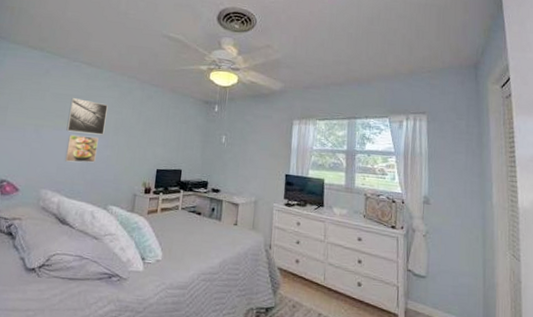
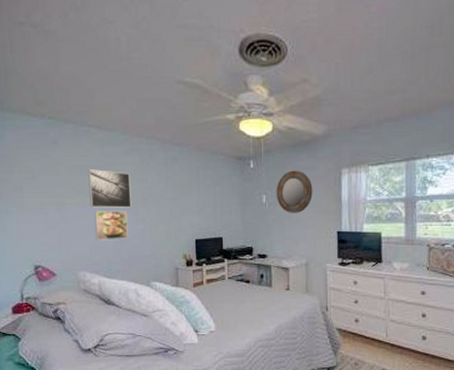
home mirror: none [234,117,267,155] -> present [276,170,313,213]

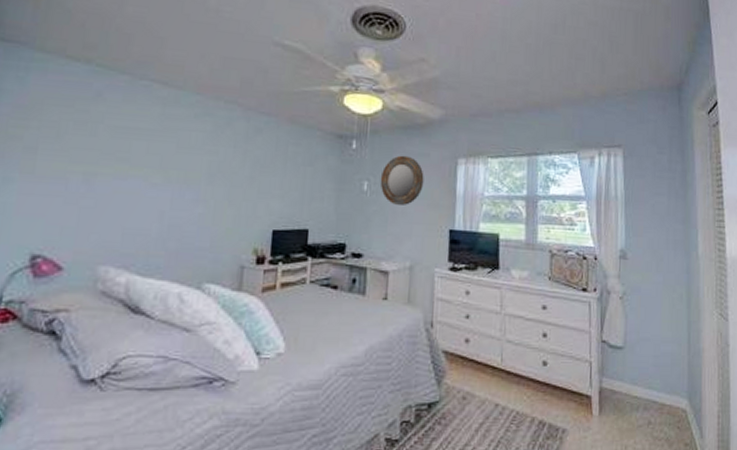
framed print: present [88,169,132,208] -> none [133,133,197,185]
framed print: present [94,211,128,240] -> none [132,185,184,225]

